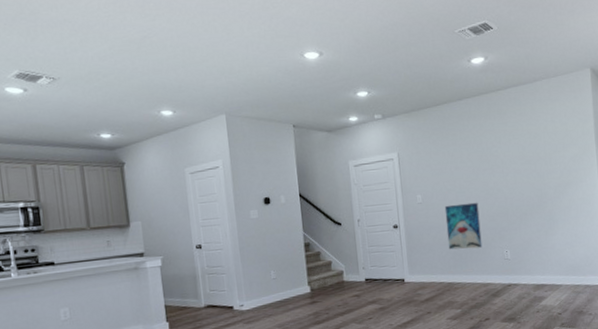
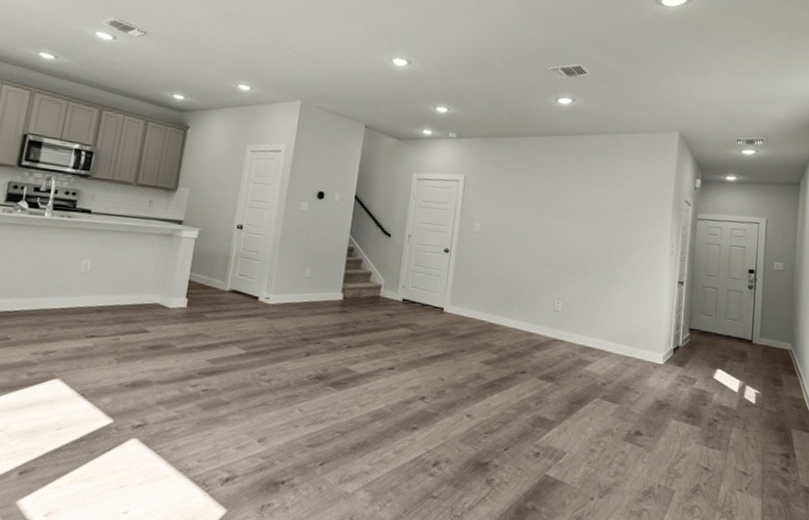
wall art: present [444,202,483,250] -> none [497,240,538,293]

